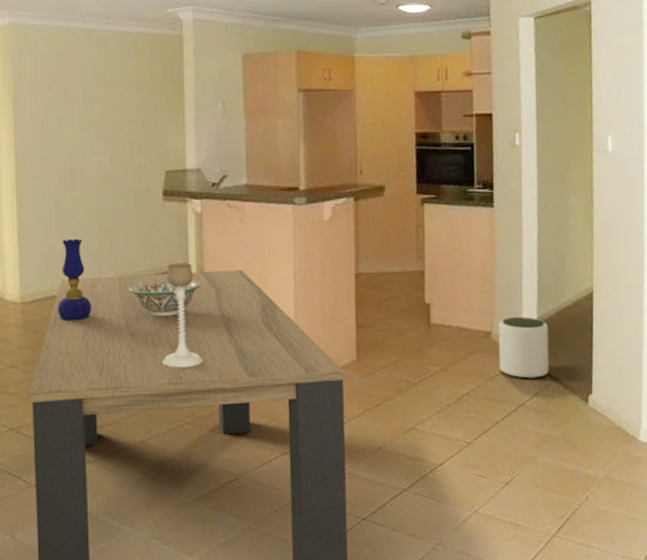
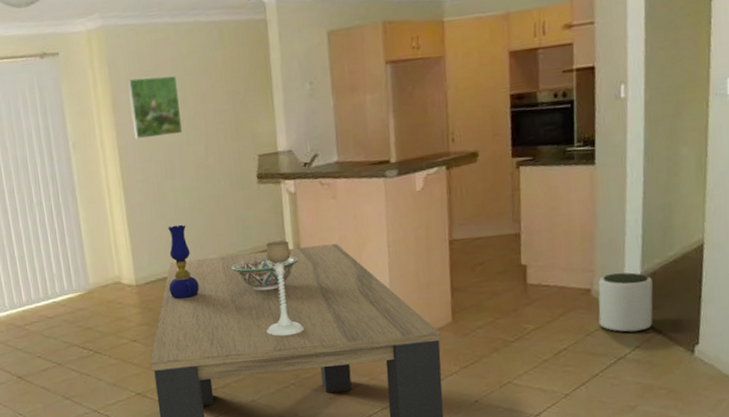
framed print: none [32,79,88,144] -> present [128,76,183,140]

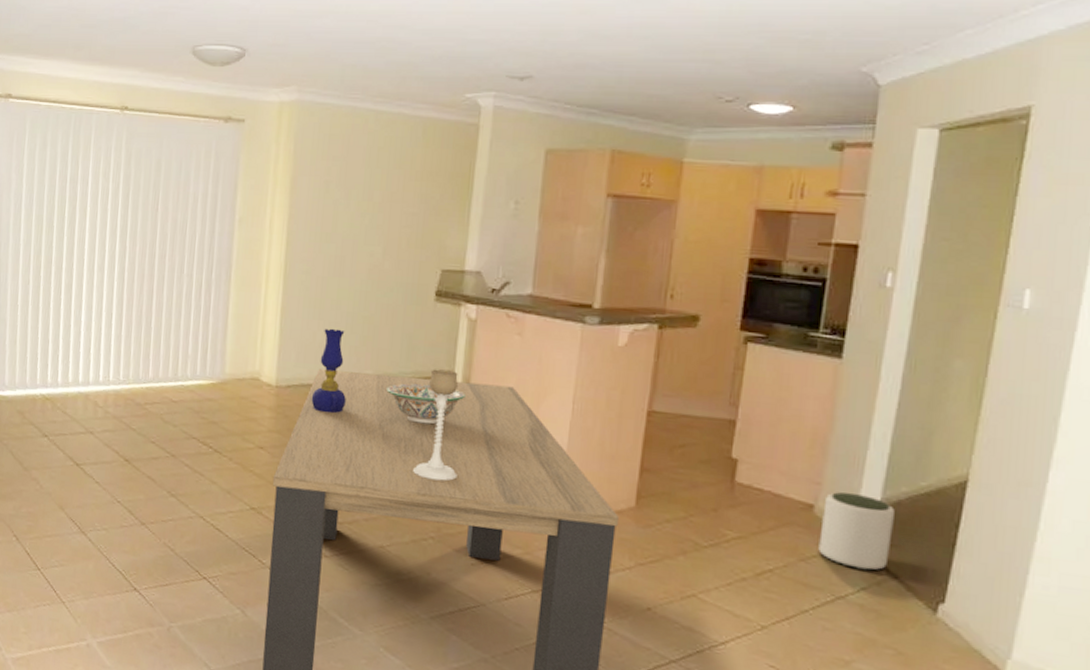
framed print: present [128,76,183,140] -> none [307,160,367,230]

